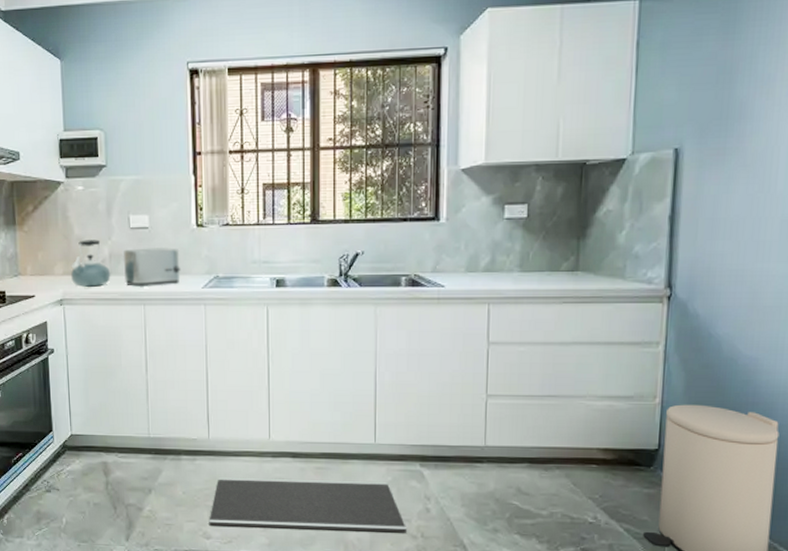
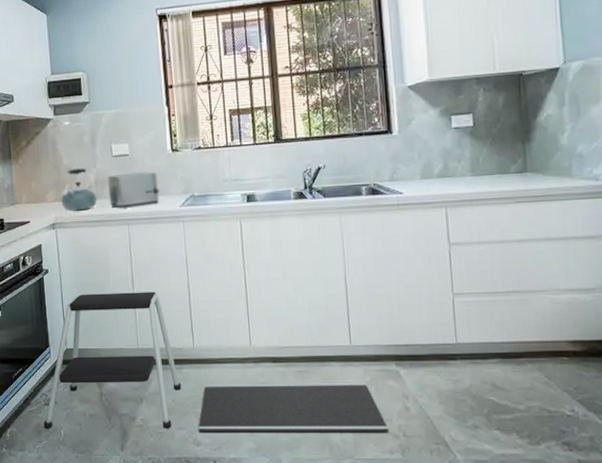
step stool: none [44,377,193,521] -> present [43,291,181,429]

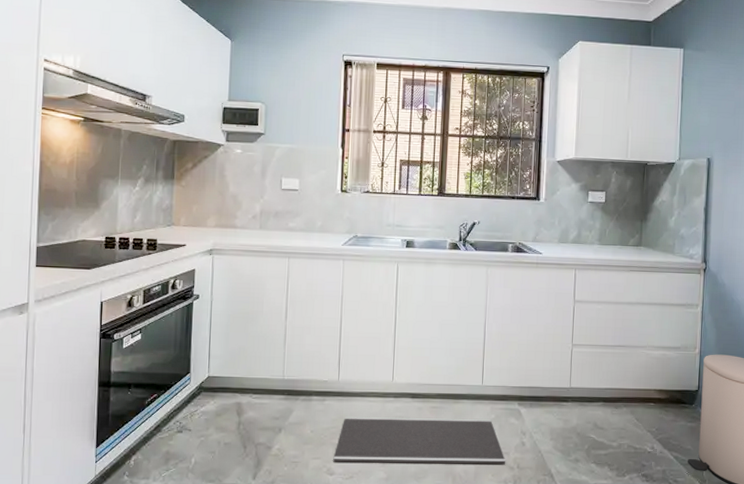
step stool: present [43,291,181,429] -> none [173,322,322,458]
kettle: present [61,168,97,211] -> none [222,197,260,240]
toaster: present [107,171,160,209] -> none [272,207,325,242]

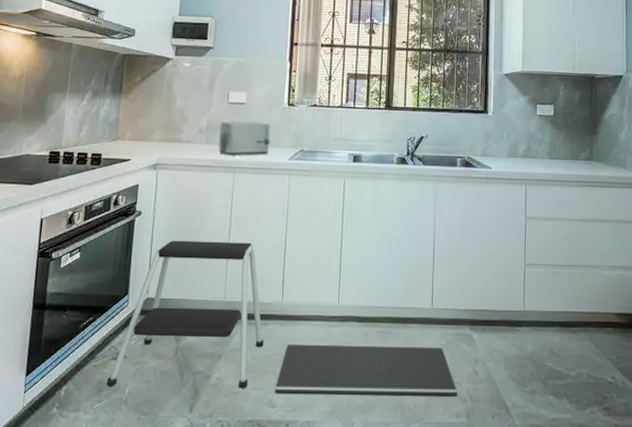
step stool: none [173,322,322,458] -> present [106,240,264,389]
toaster: none [272,207,325,242] -> present [218,121,271,157]

